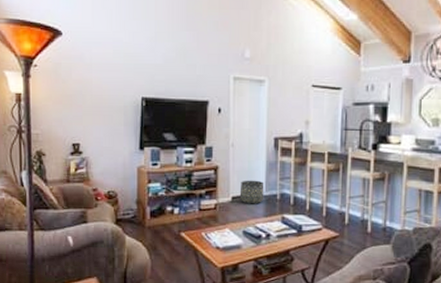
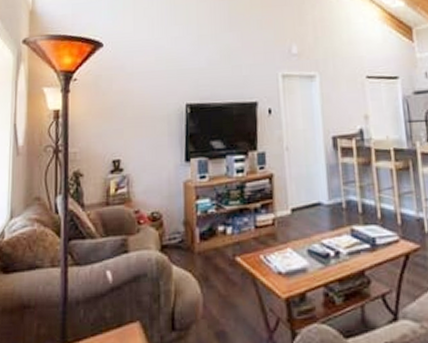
basket: present [239,180,265,204] -> none [299,187,328,216]

